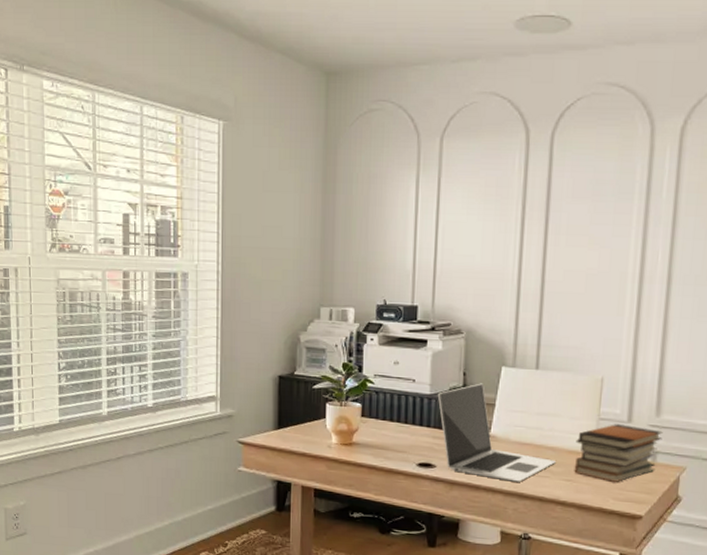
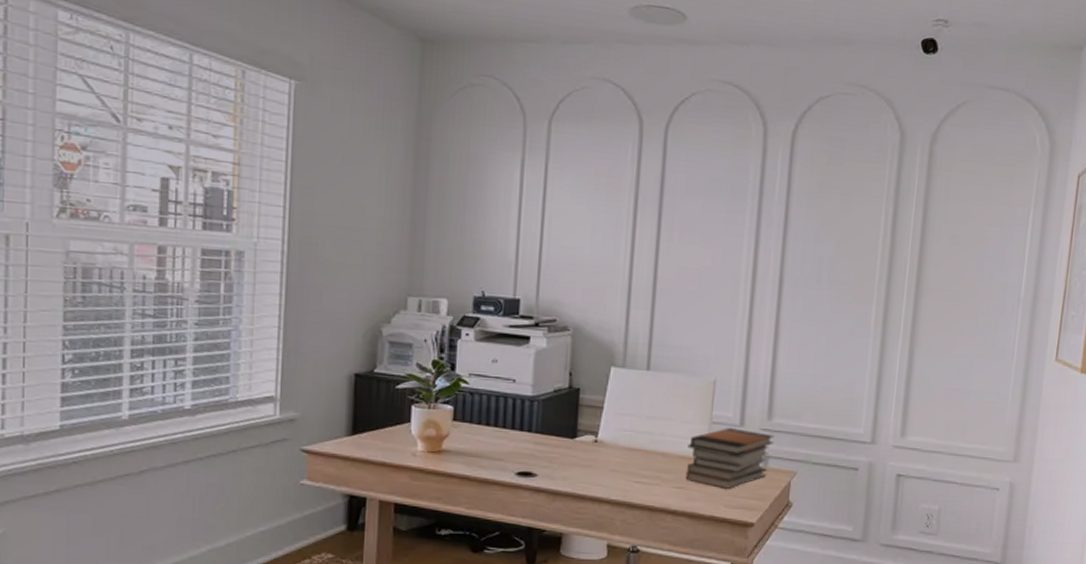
laptop: present [437,383,557,482] -> none [540,384,668,491]

